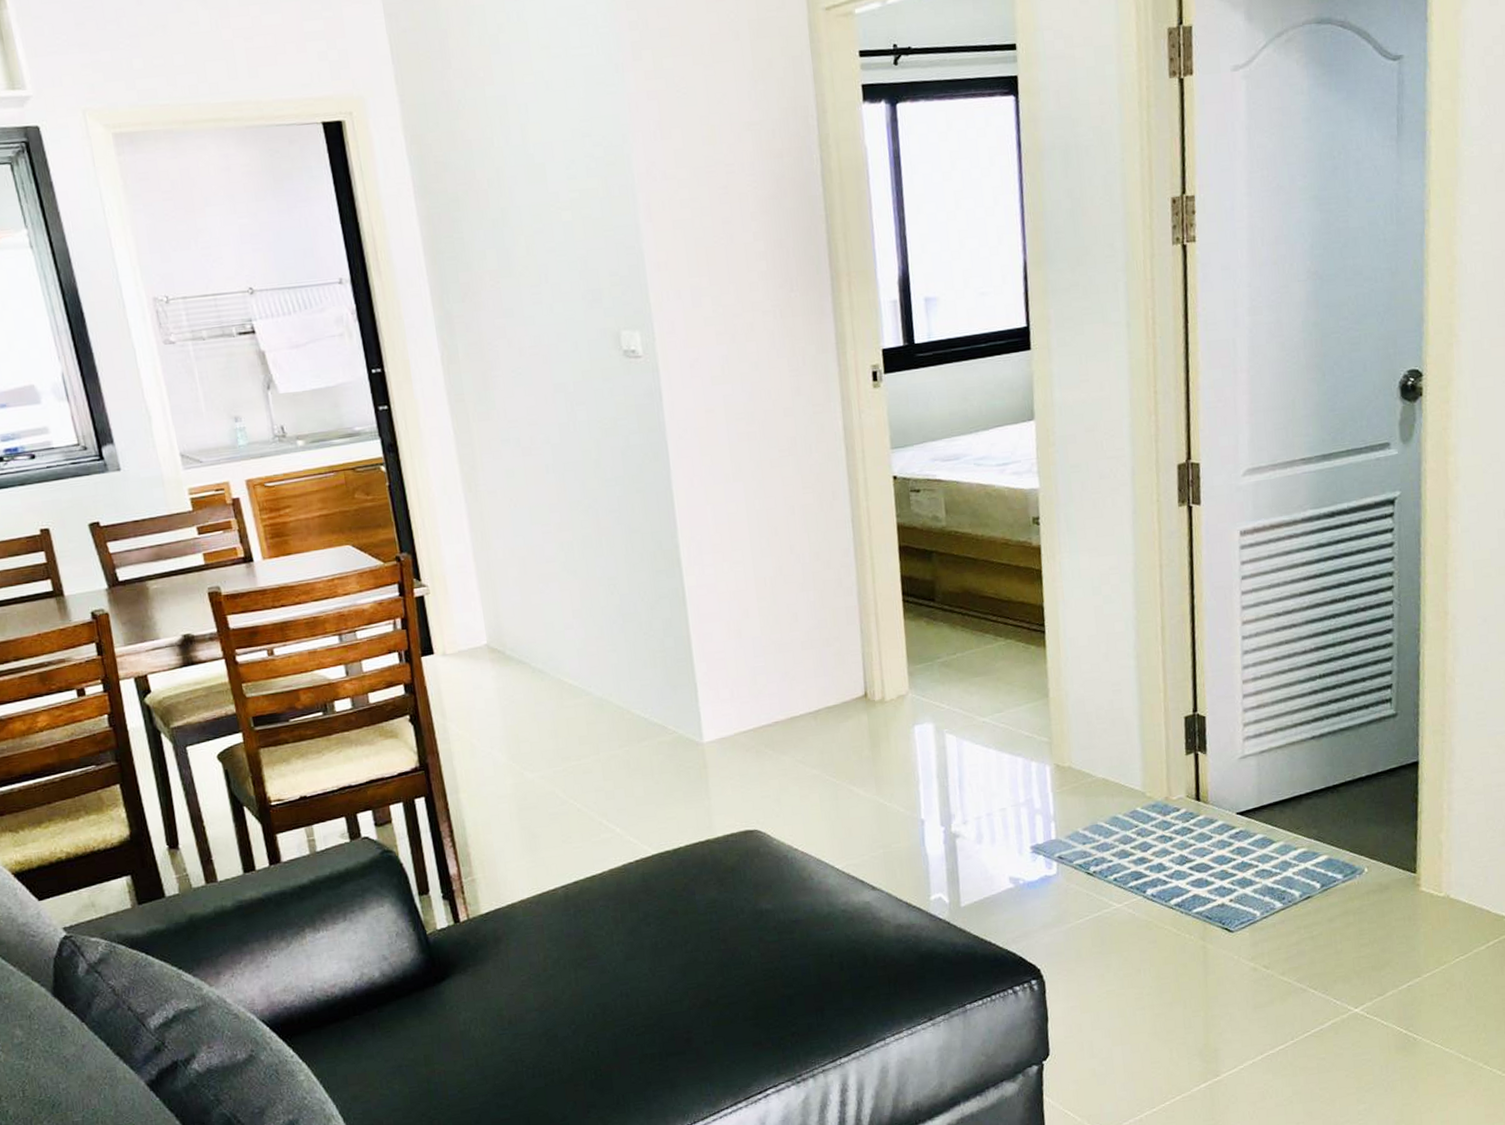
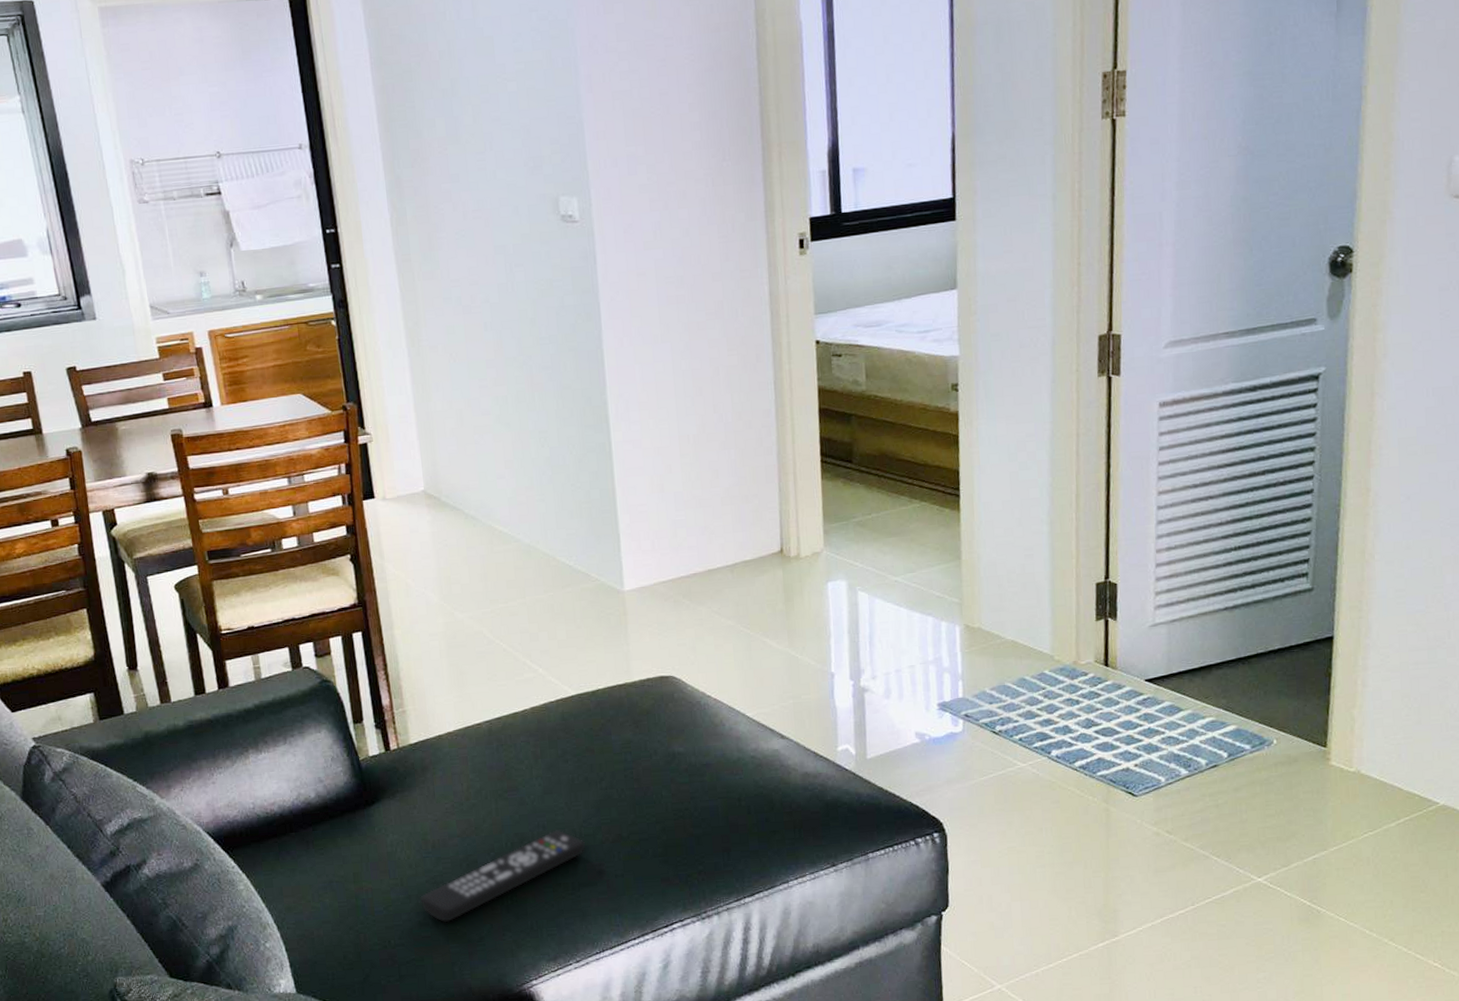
remote control: none [496,997,673,1103] -> present [419,829,586,923]

